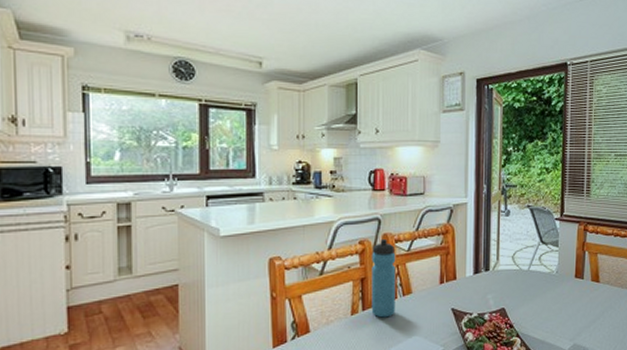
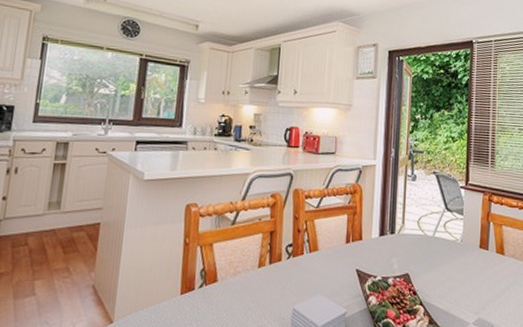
water bottle: present [371,238,396,318] -> none [278,193,305,273]

